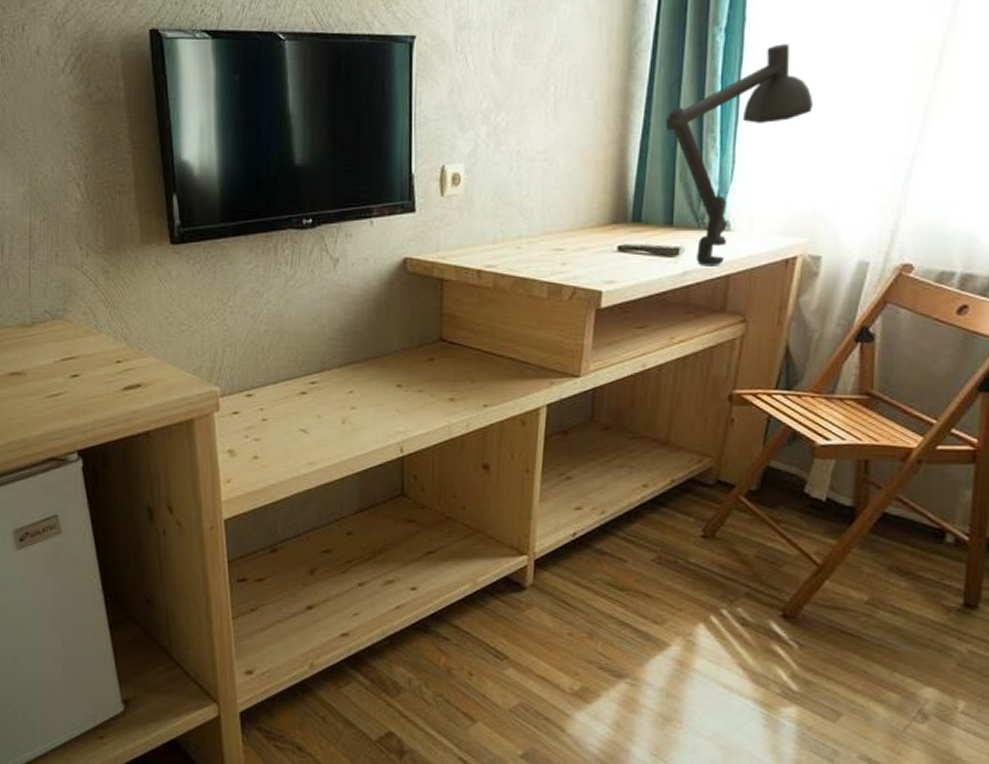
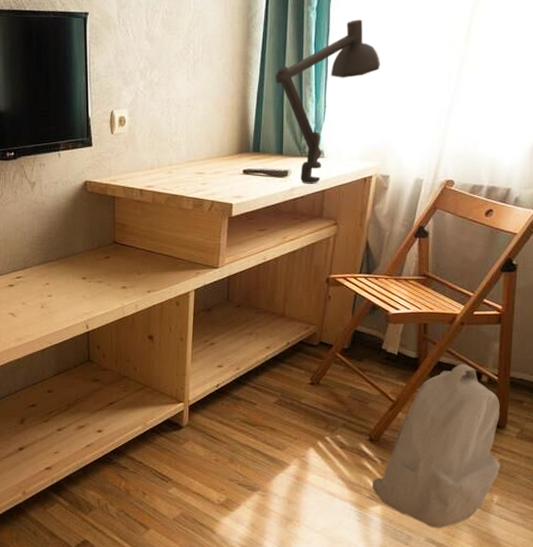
backpack: none [784,517,971,742] -> present [371,364,500,528]

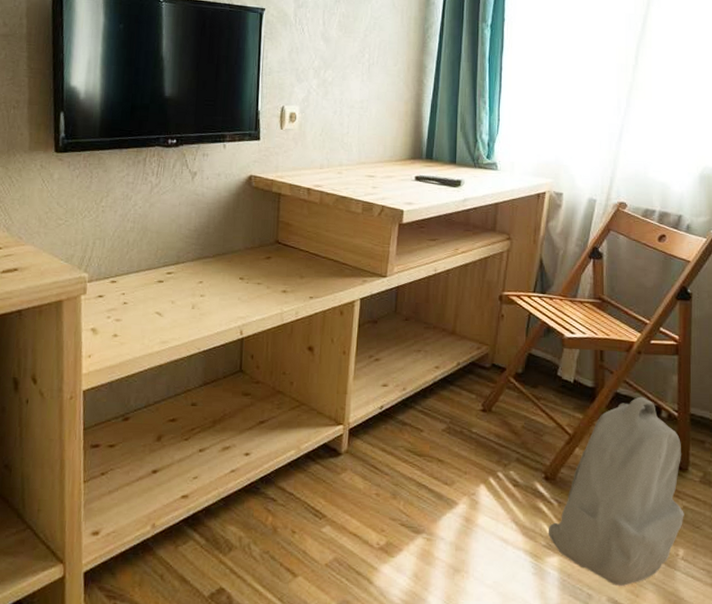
desk lamp: present [275,19,380,184] -> none [449,39,552,196]

